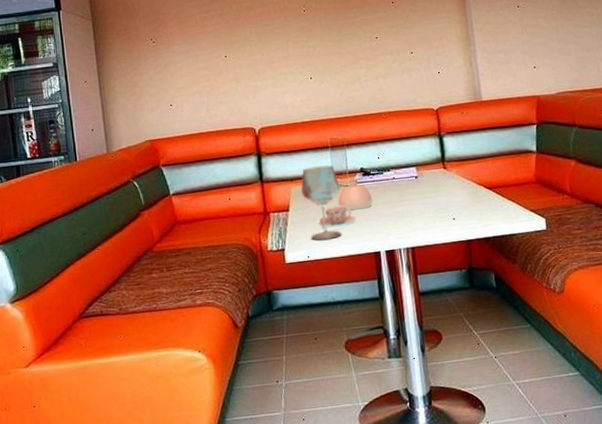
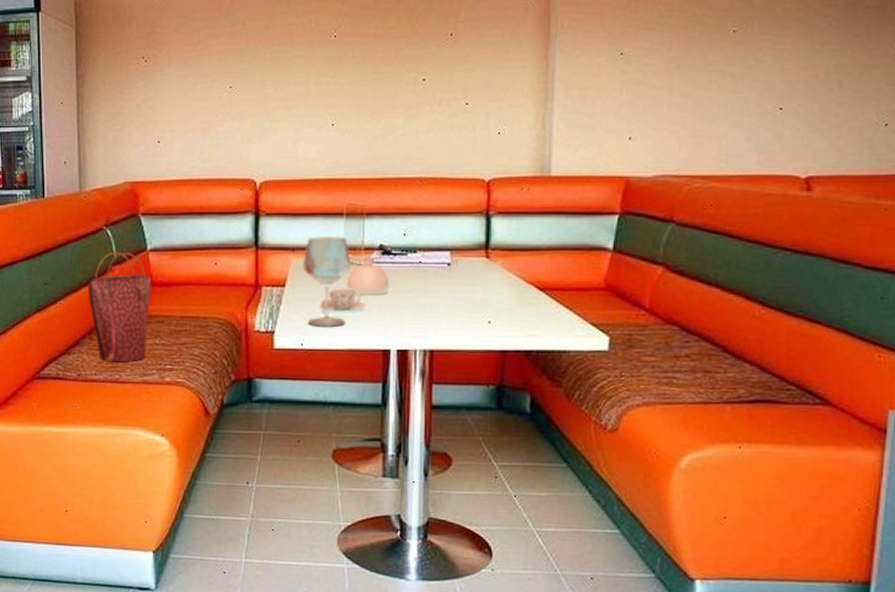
handbag: none [122,199,178,294] -> present [87,251,152,363]

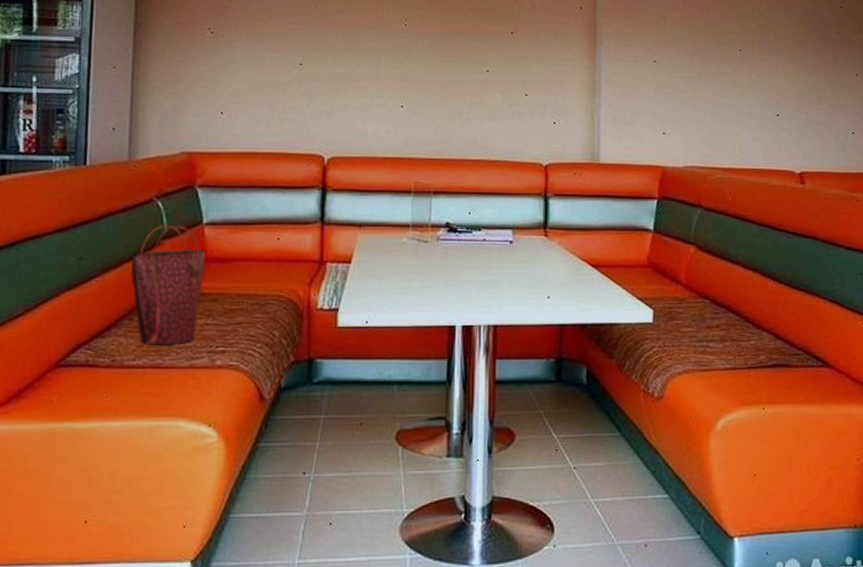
wine glass: present [302,235,352,327] -> none [369,212,419,303]
teacup: present [319,287,366,313] -> none [385,264,432,289]
sugar bowl: present [346,260,390,296] -> none [412,237,456,272]

